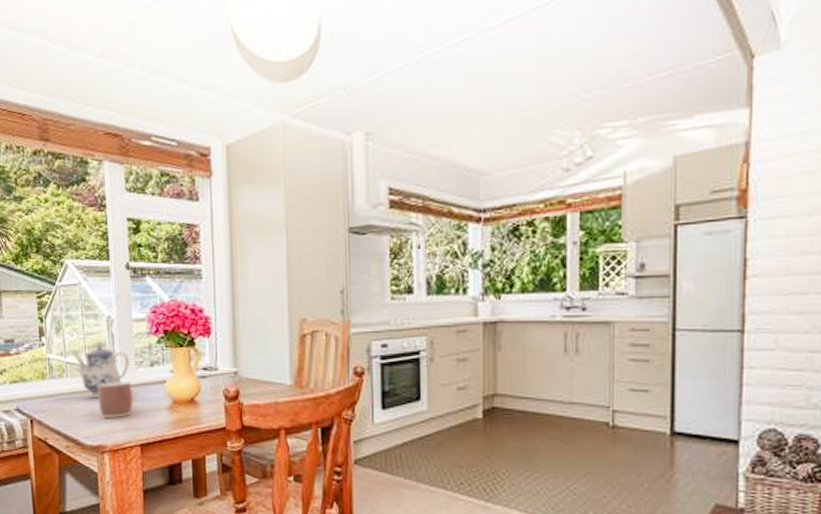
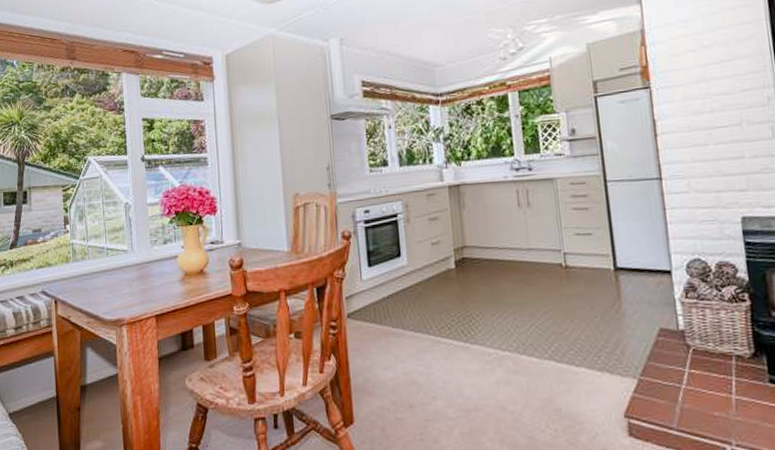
teapot: present [72,341,130,399] -> none [93,225,146,277]
mug: present [97,381,134,418] -> none [116,259,149,293]

